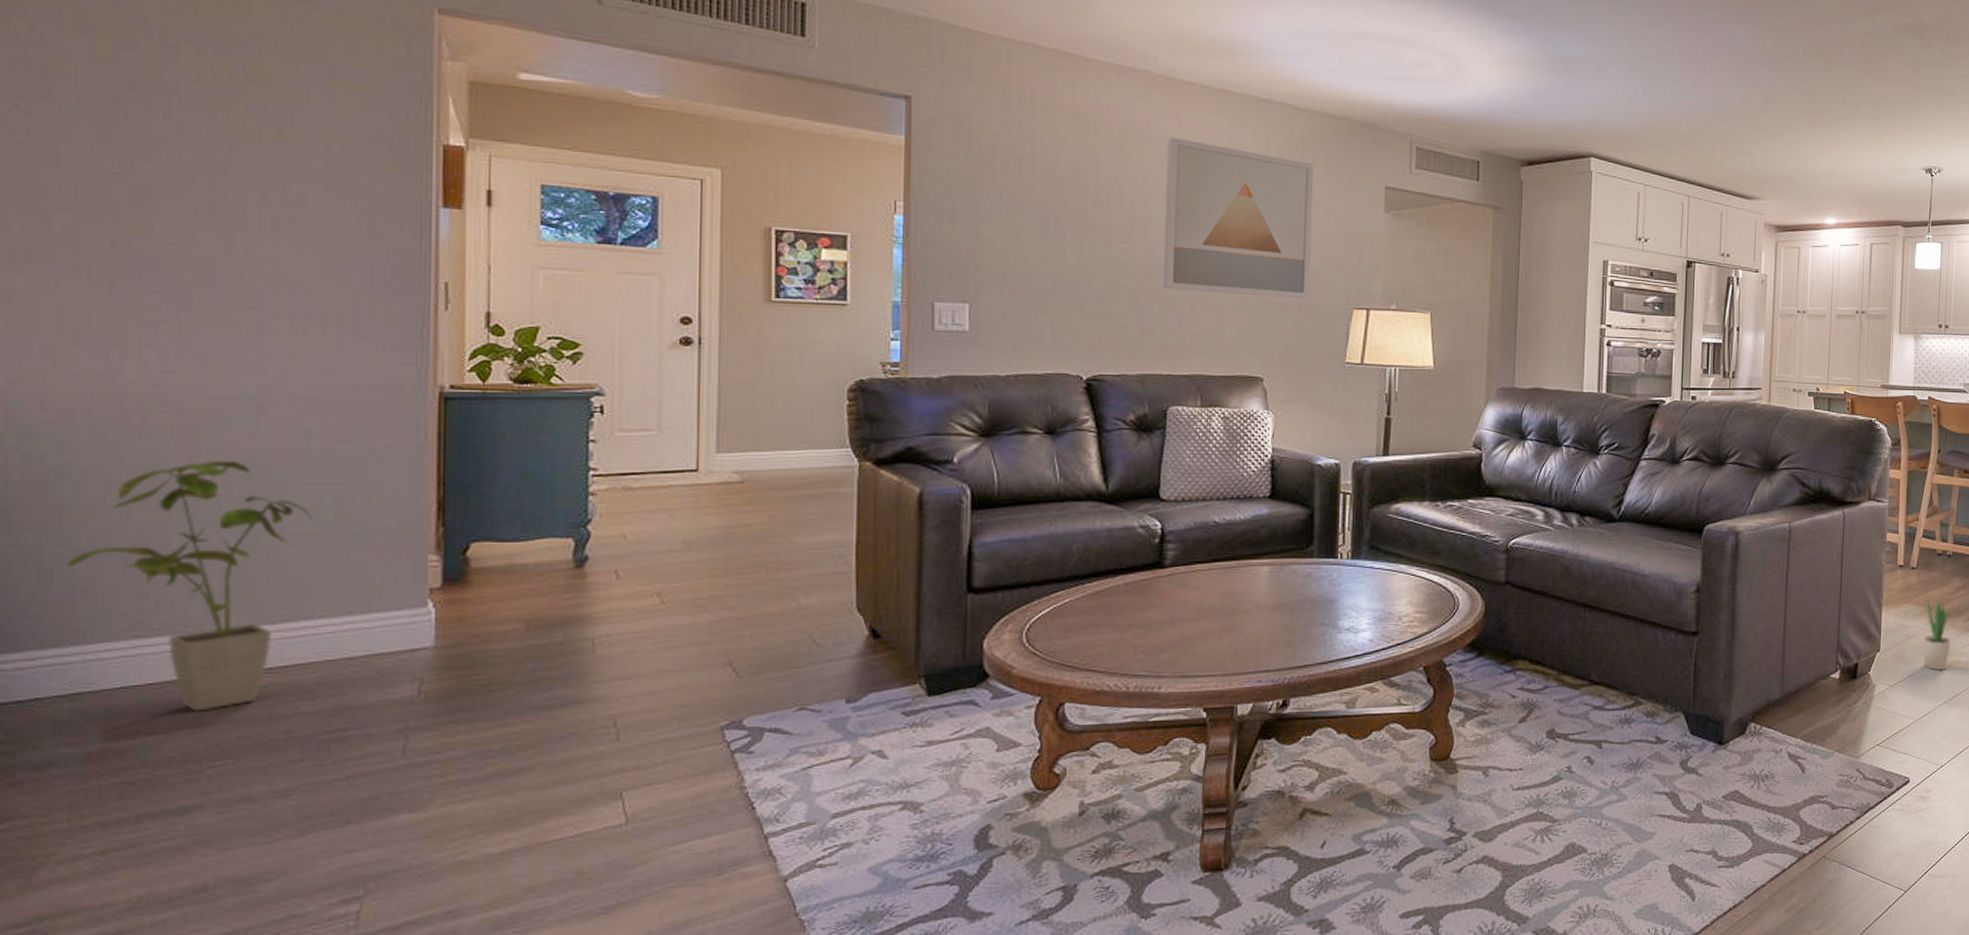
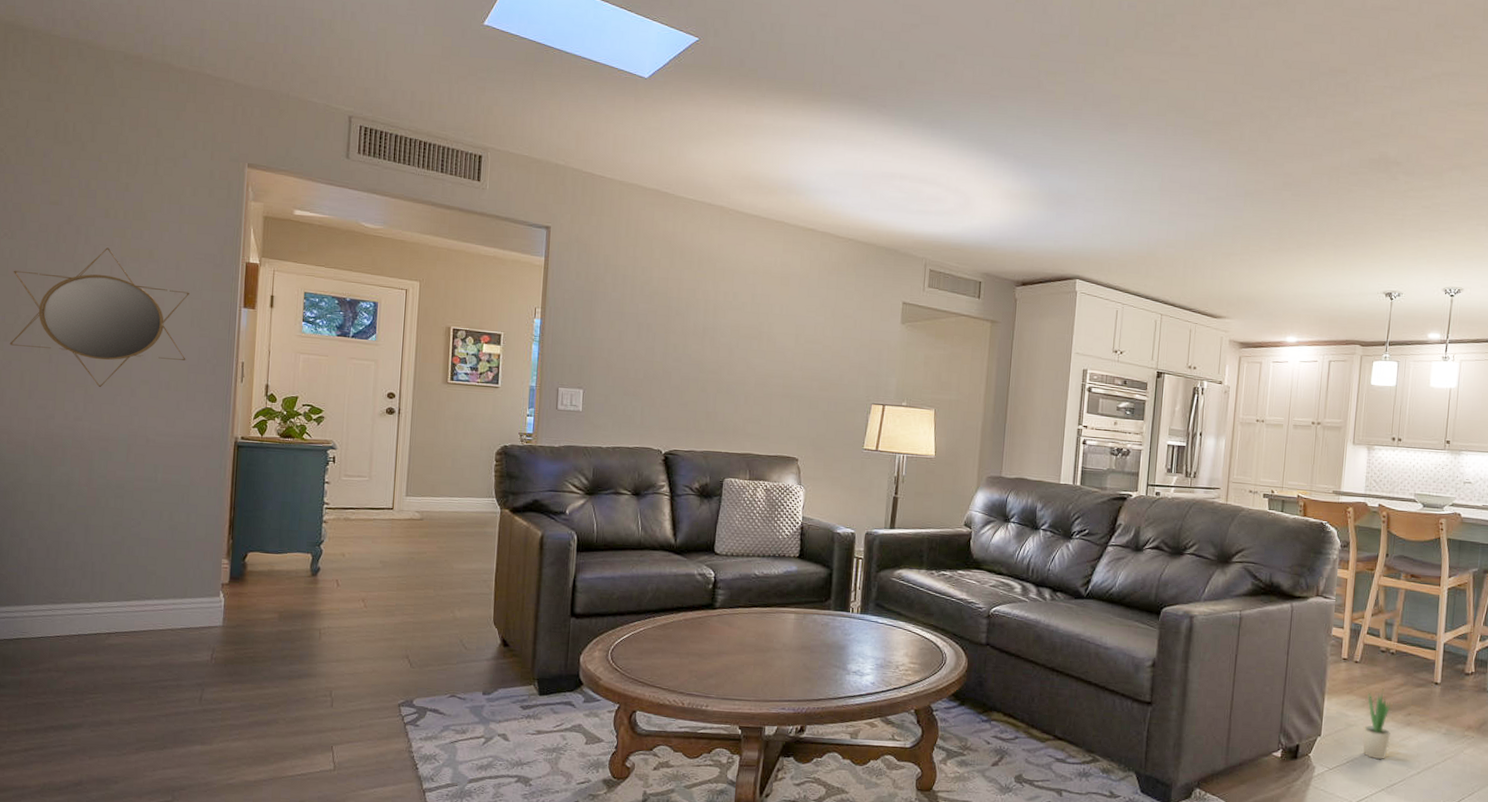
home mirror: none [34,125,352,326] -> present [9,247,190,388]
house plant: present [67,460,313,712] -> none [16,482,156,659]
wall art: present [1162,137,1314,299] -> none [724,259,847,395]

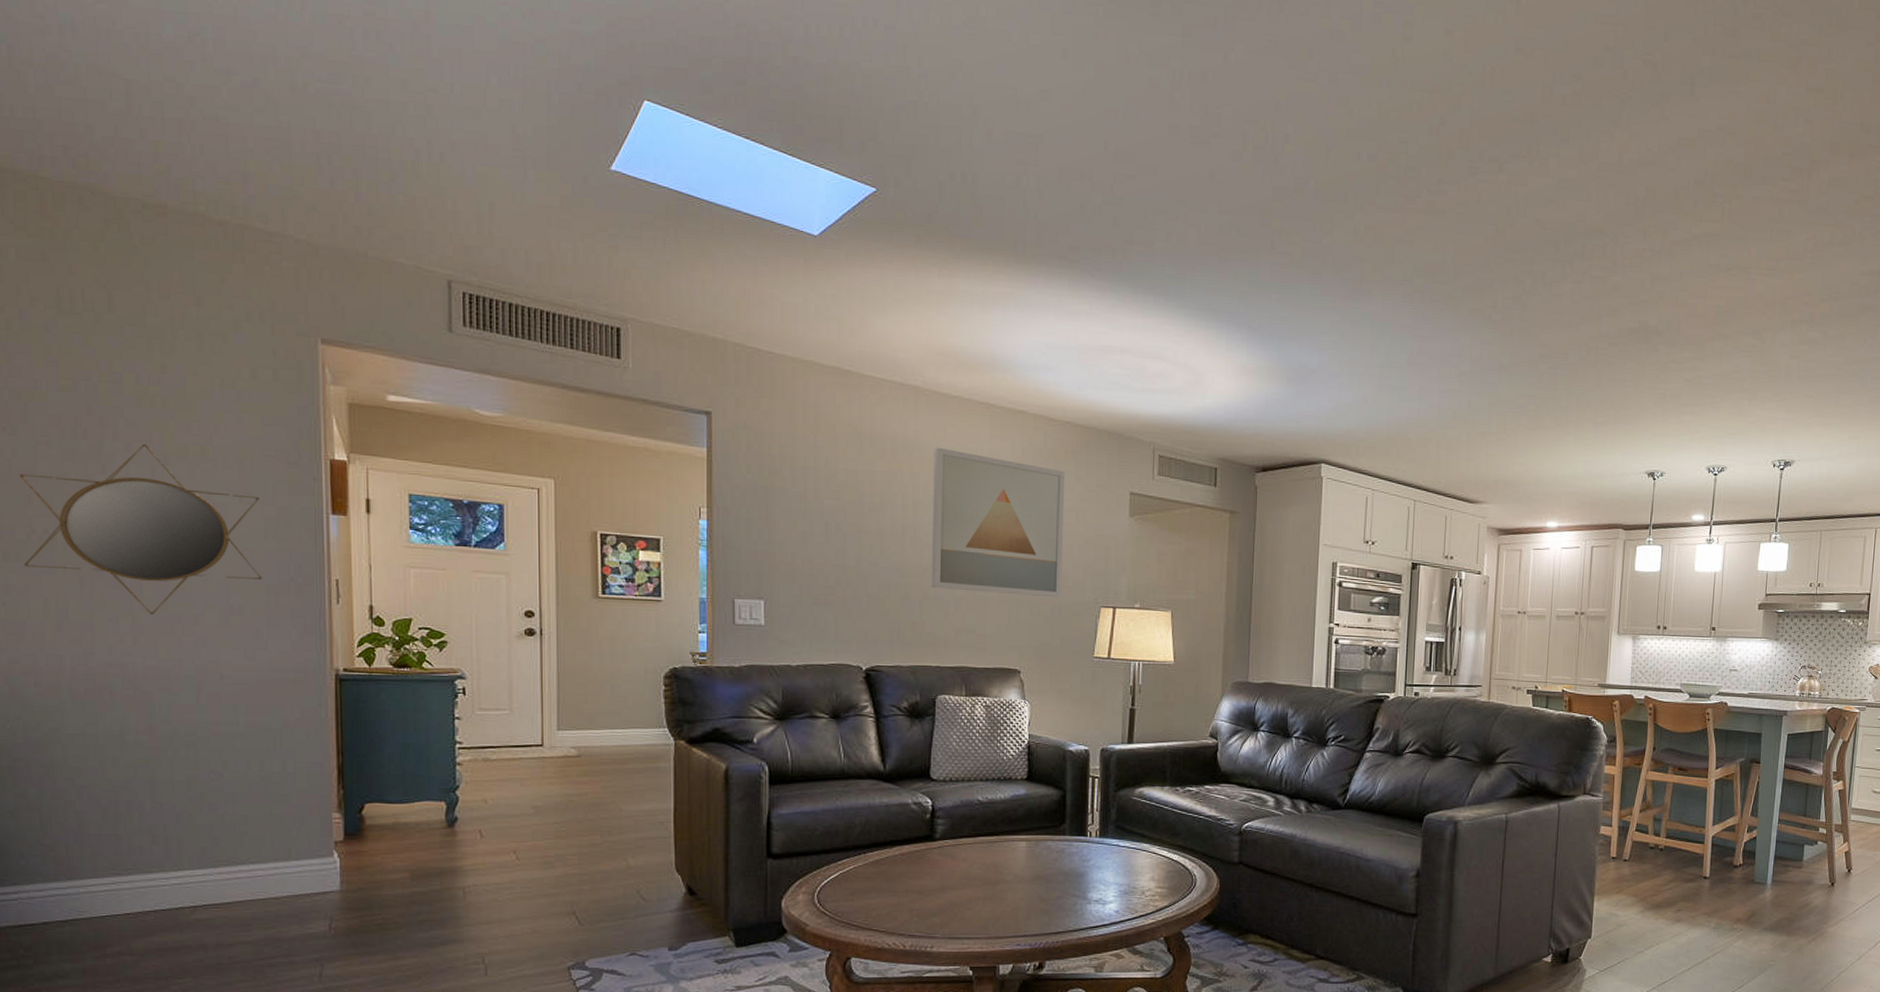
wall art: none [724,259,847,395] -> present [931,447,1066,598]
potted plant: present [1362,688,1391,760] -> none [1633,886,1661,959]

